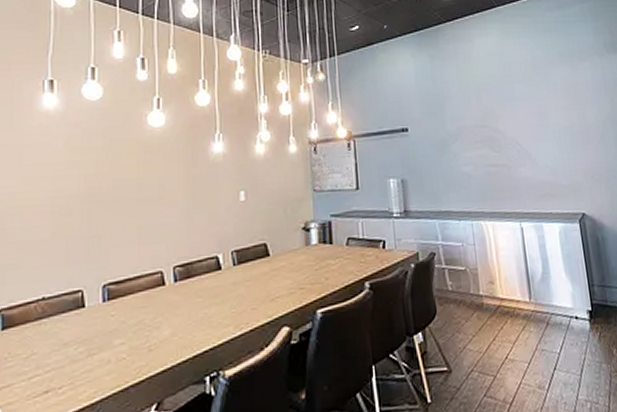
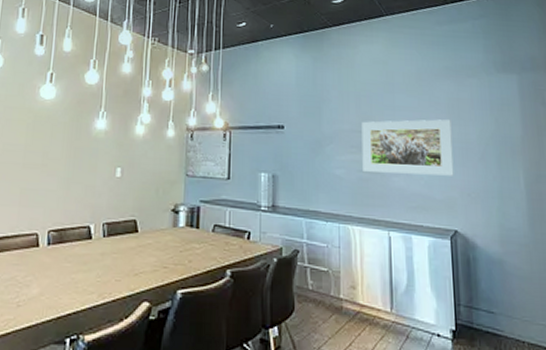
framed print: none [484,105,577,166] -> present [361,119,454,176]

